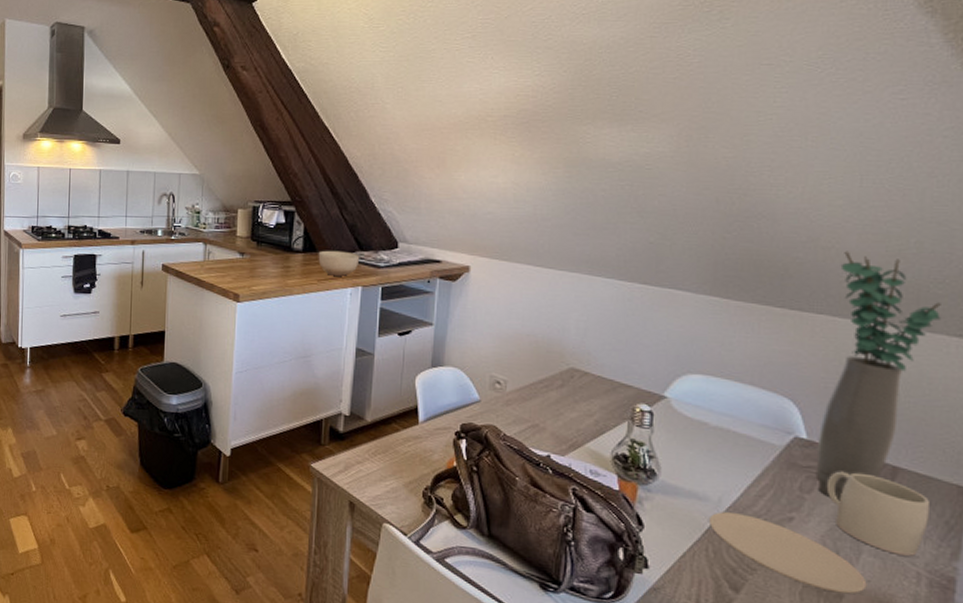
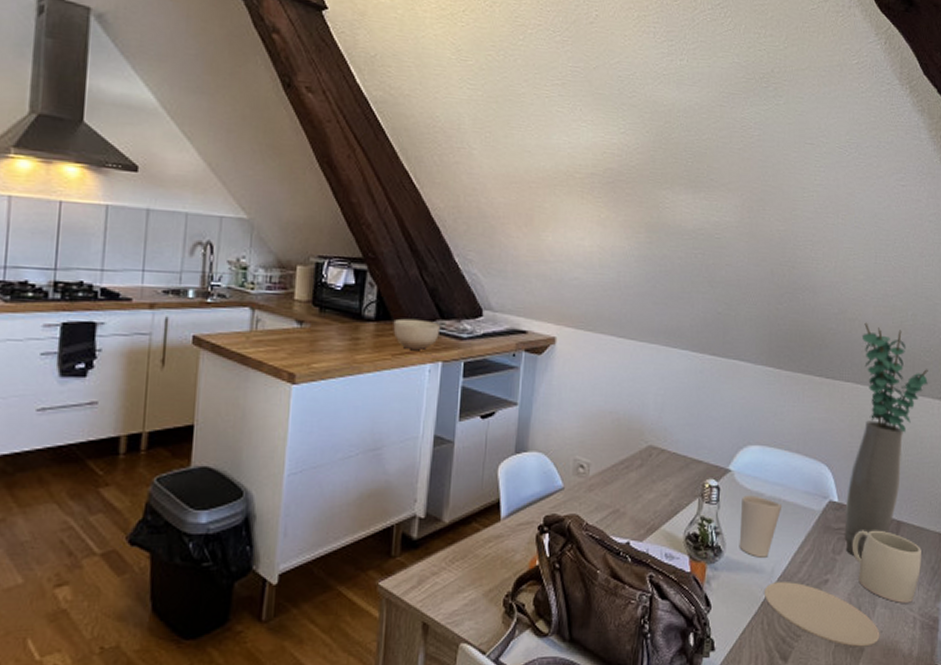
cup: none [677,423,732,486] -> present [739,495,783,558]

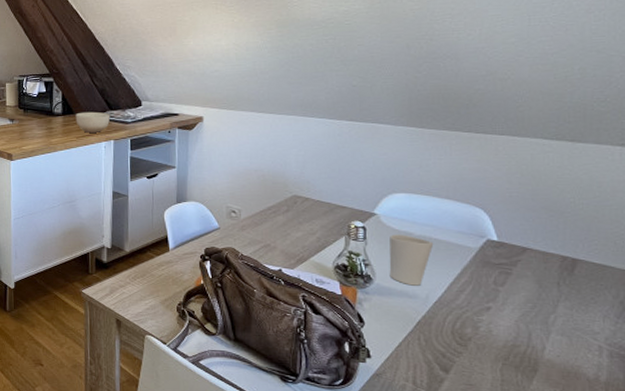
plate: present [765,582,880,647] -> none [420,307,557,368]
vase: present [844,322,928,559] -> none [506,80,605,291]
mug: present [852,530,921,604] -> none [516,266,606,334]

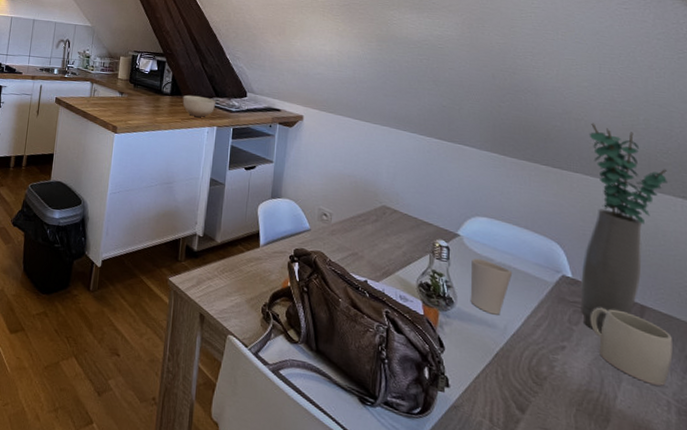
vase: none [506,80,605,291] -> present [580,123,667,334]
mug: none [516,266,606,334] -> present [589,307,673,387]

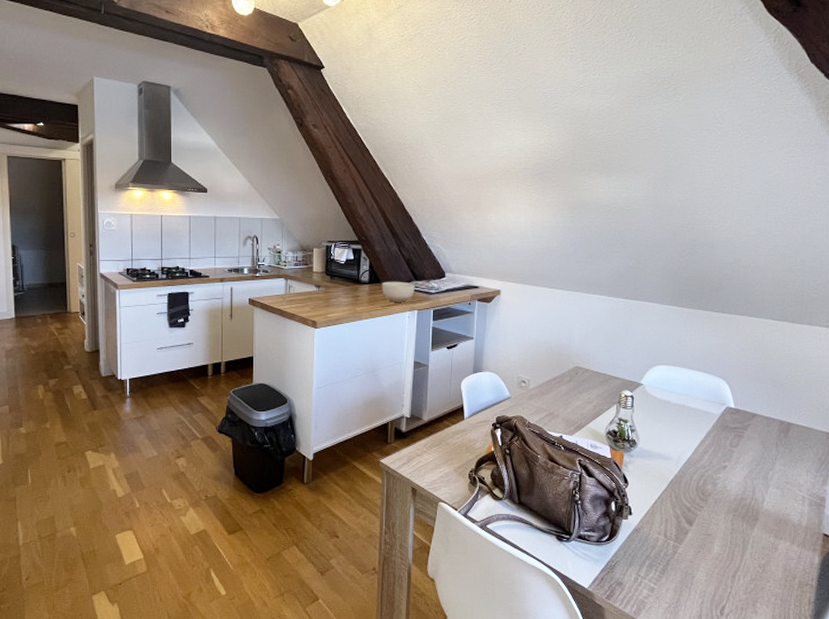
cup: present [470,258,513,315] -> none [650,403,687,449]
vase: present [580,123,667,334] -> none [740,268,816,451]
mug: present [589,307,673,387] -> none [747,429,810,486]

